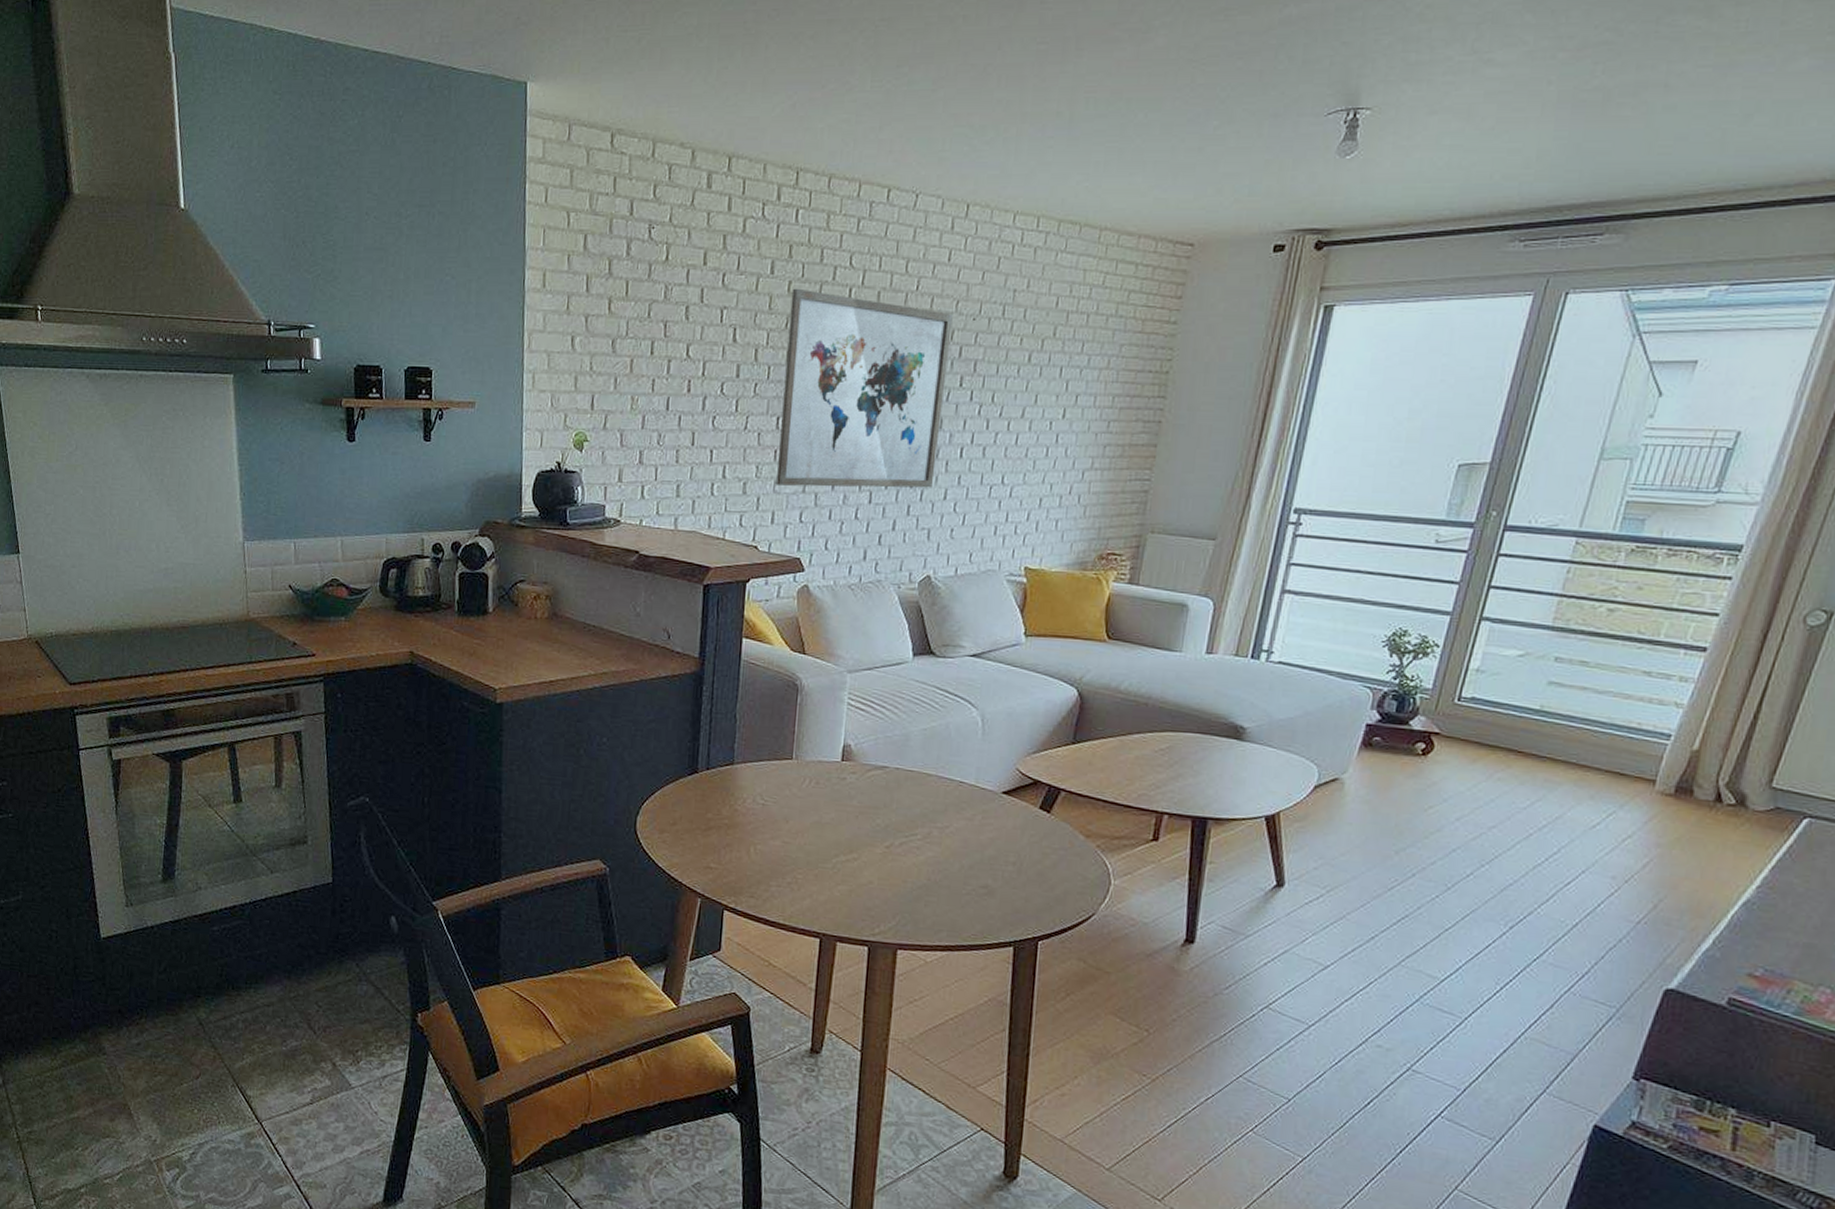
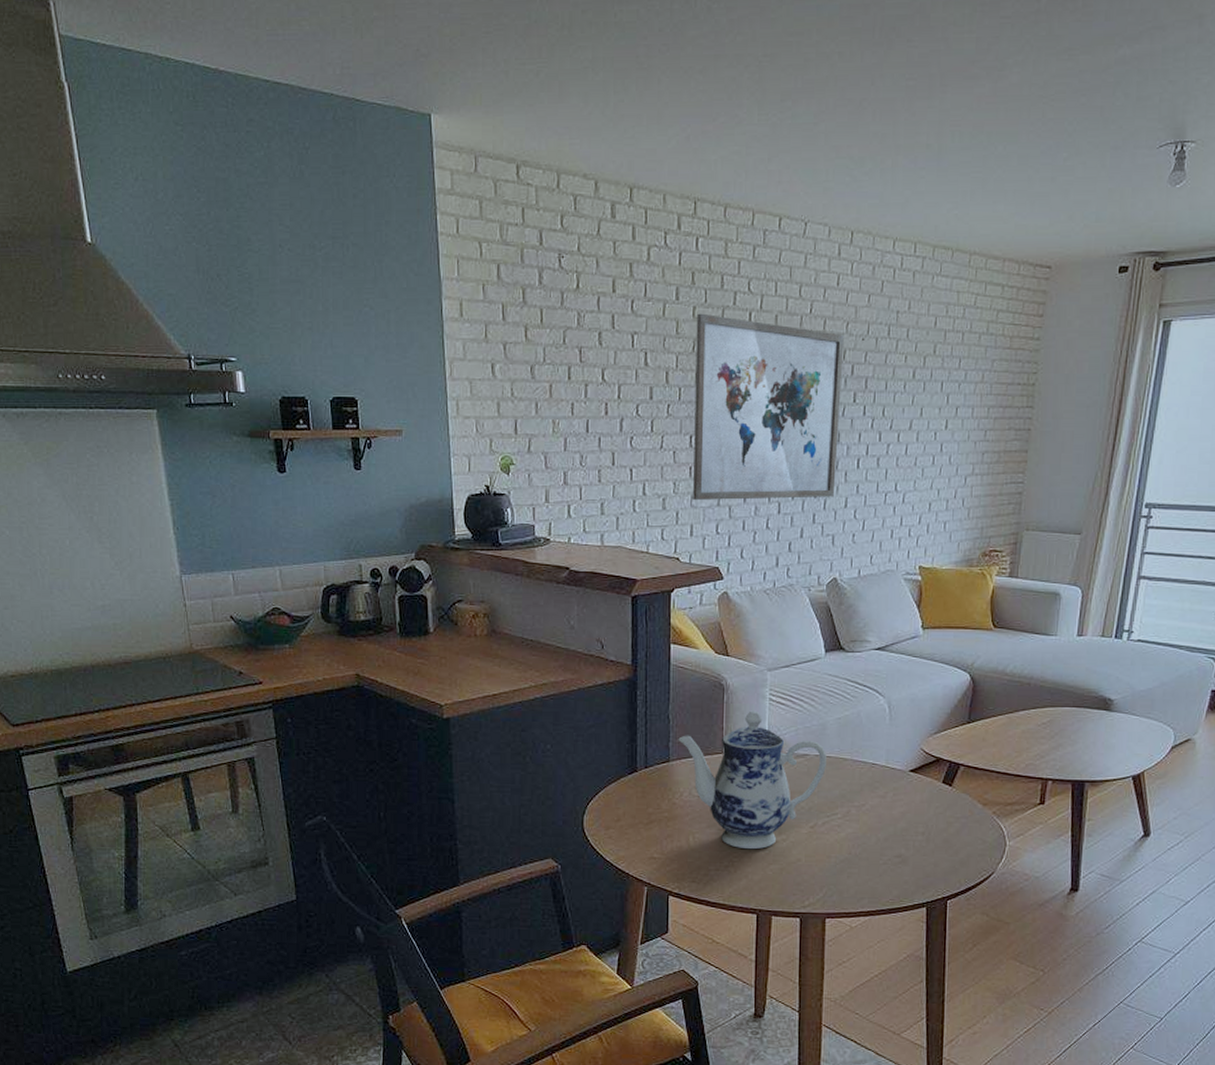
teapot: none [744,715,908,867] -> present [678,711,826,850]

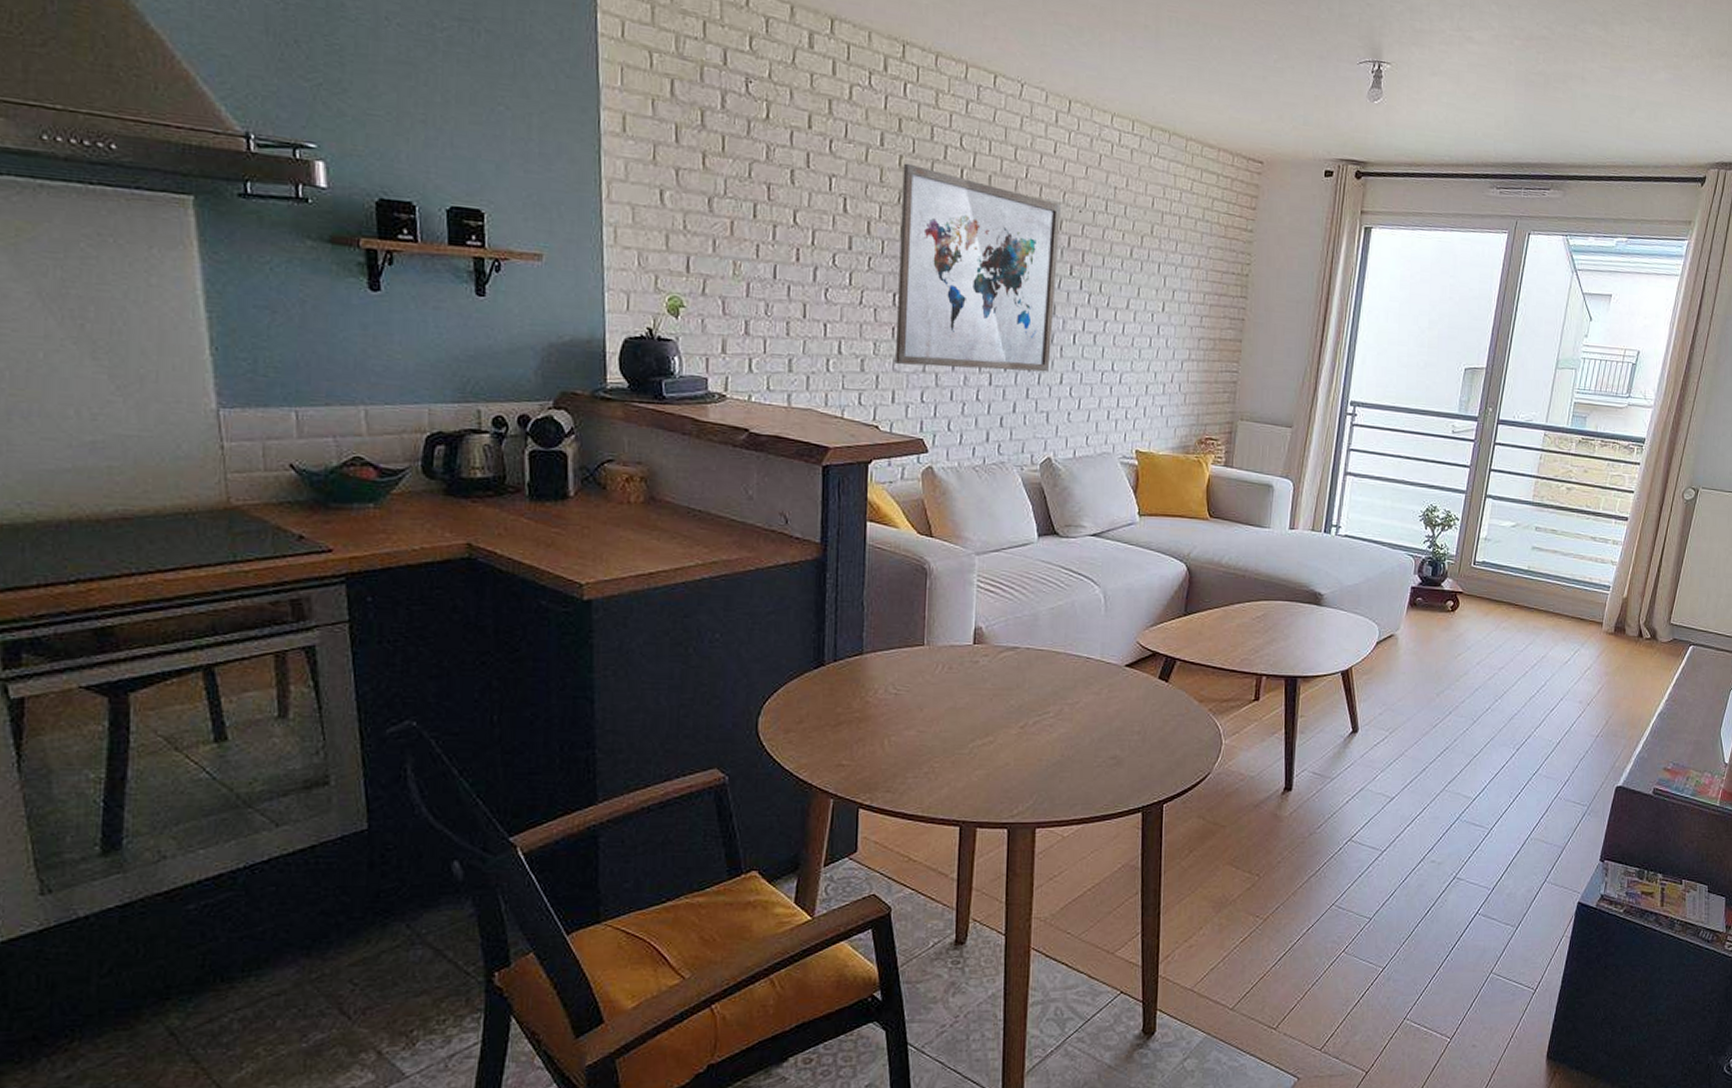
teapot: present [678,711,826,850] -> none [873,598,1038,754]

